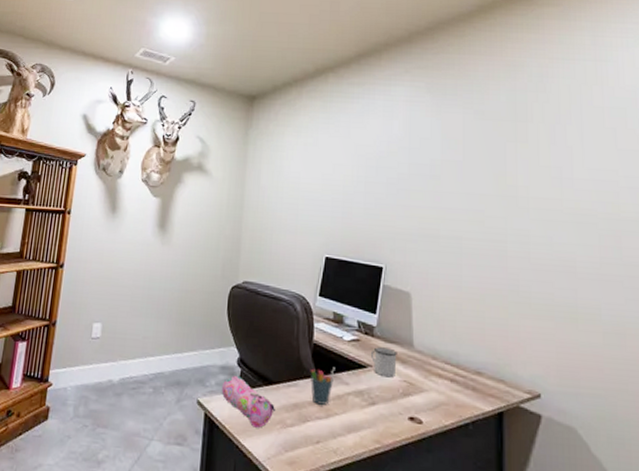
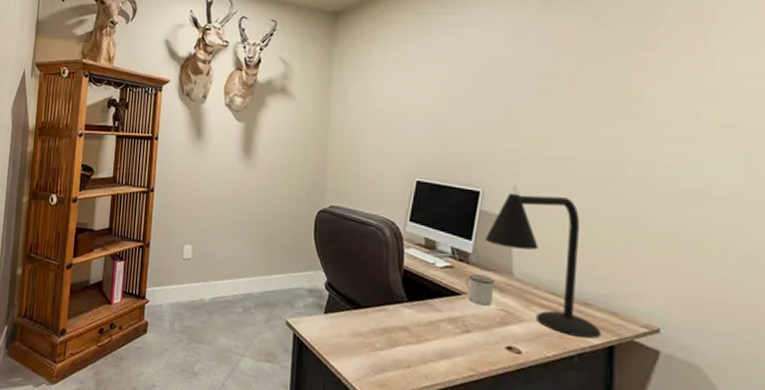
pencil case: present [221,376,275,428] -> none [309,299,364,350]
pen holder: present [310,367,335,405] -> none [400,293,427,331]
desk lamp: none [388,259,492,406] -> present [485,182,601,339]

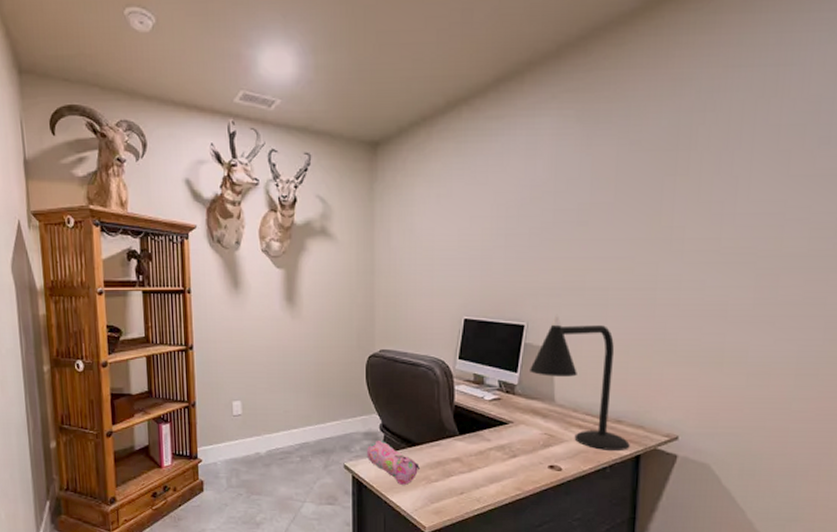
pencil case: none [309,299,364,350] -> present [366,441,420,485]
mug: present [464,274,495,306] -> none [511,404,538,432]

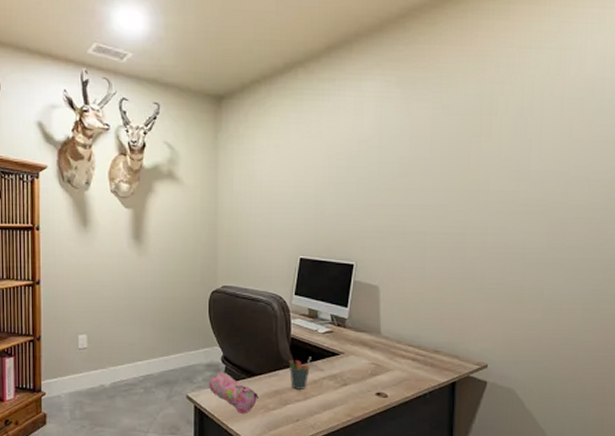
pen holder: none [452,426,477,461] -> present [288,357,311,389]
desk lamp: present [530,314,630,450] -> none [358,255,447,378]

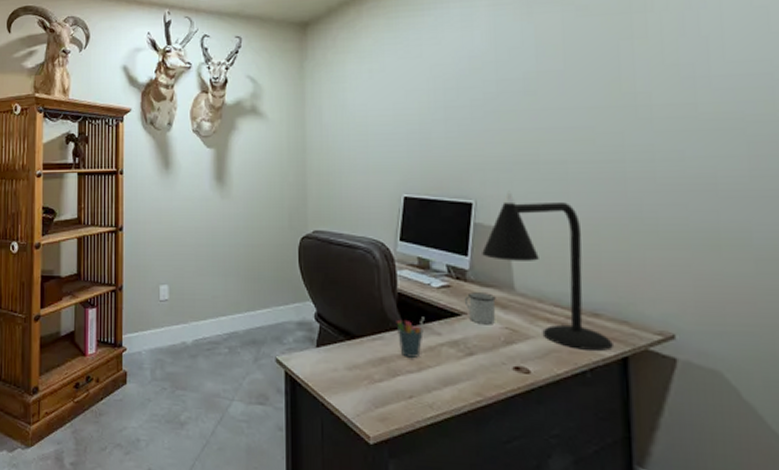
pencil case: present [208,372,258,414] -> none [300,332,360,384]
mug: none [342,336,366,362] -> present [464,292,496,325]
desk lamp: none [358,255,447,378] -> present [482,190,613,351]

